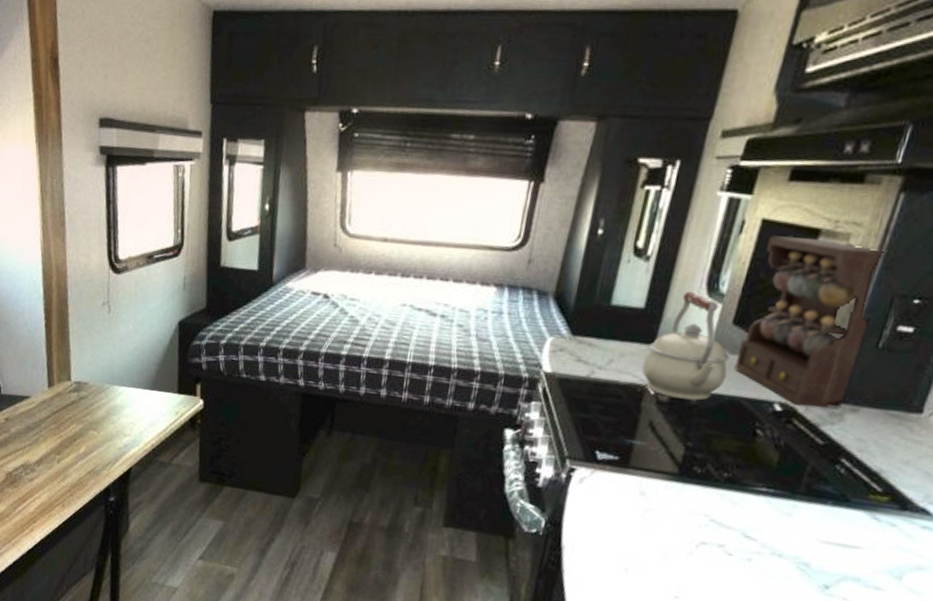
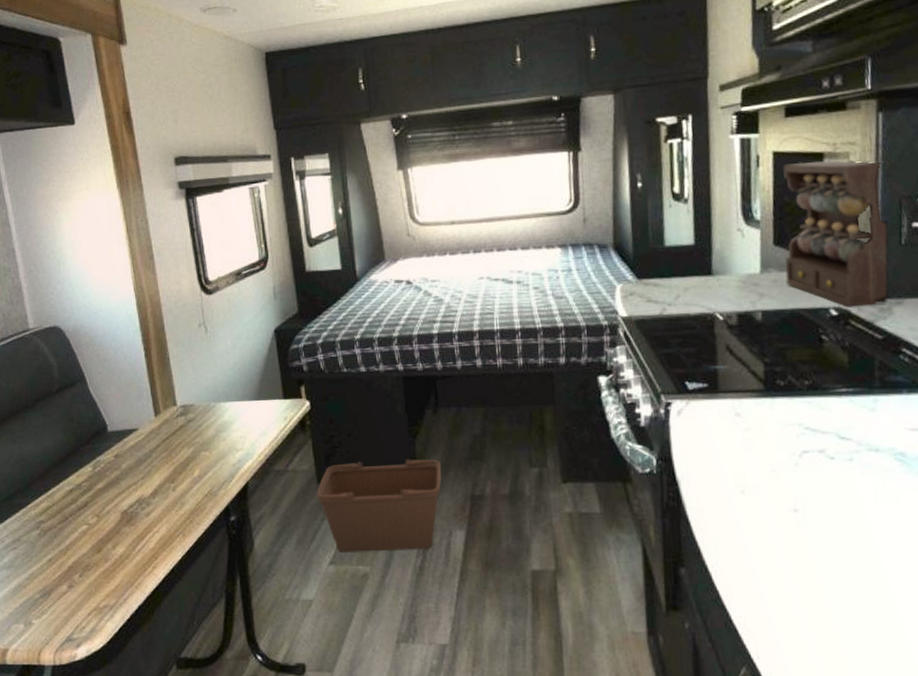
bicycle basket: none [196,467,325,563] -> present [316,459,442,553]
kettle: present [641,291,730,401] -> none [705,223,782,321]

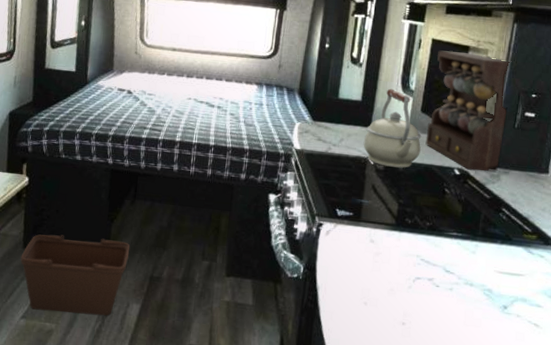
kettle: none [705,223,782,321] -> present [363,88,422,168]

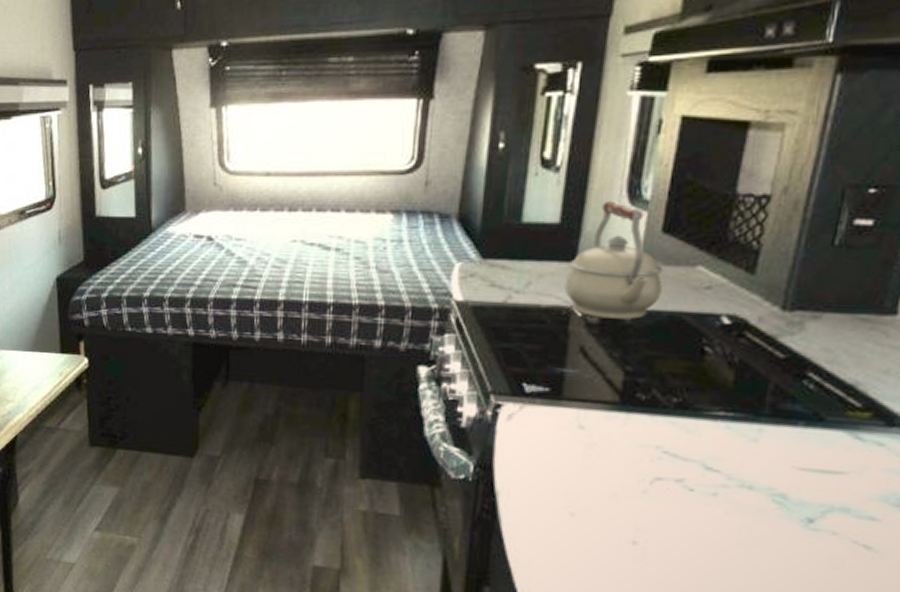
bicycle basket: present [20,234,130,316] -> none [87,428,226,529]
spice rack: present [425,50,512,172] -> none [670,131,830,318]

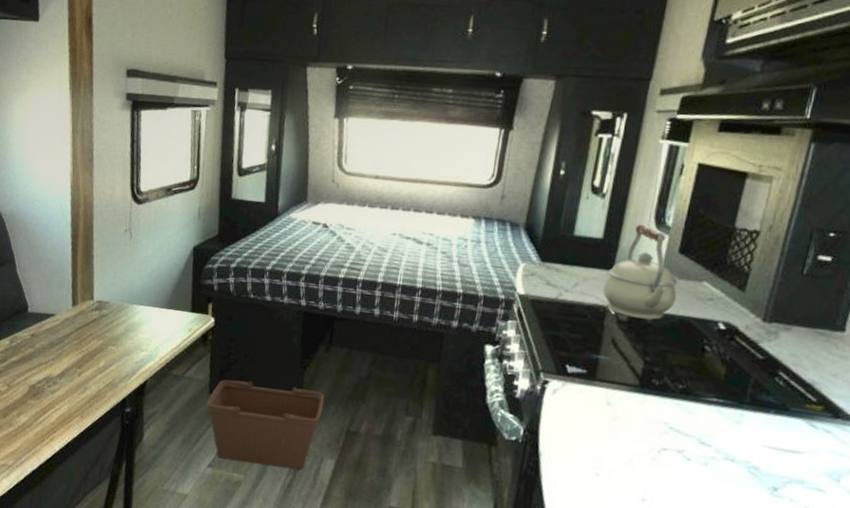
bicycle basket: none [87,428,226,529] -> present [206,379,325,470]

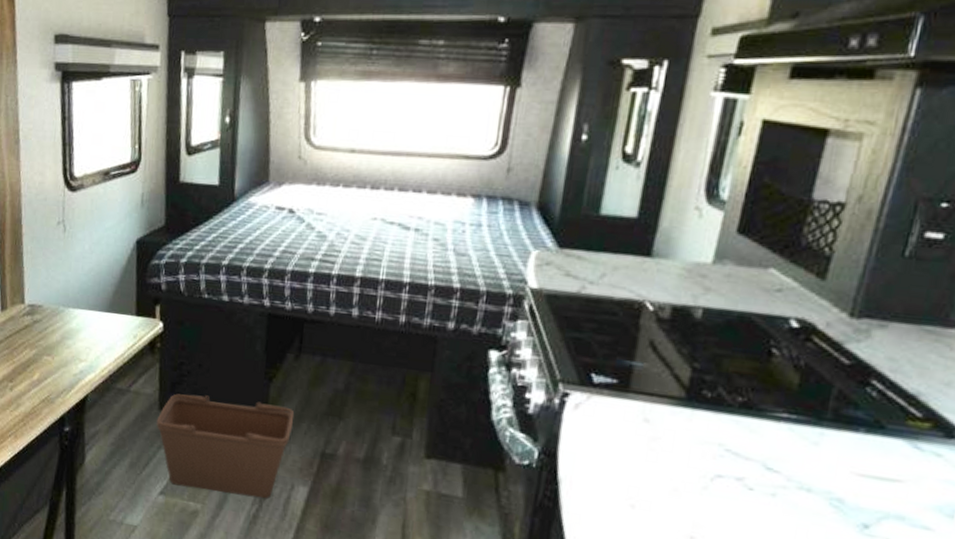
kettle: present [602,224,678,320] -> none [637,198,736,317]

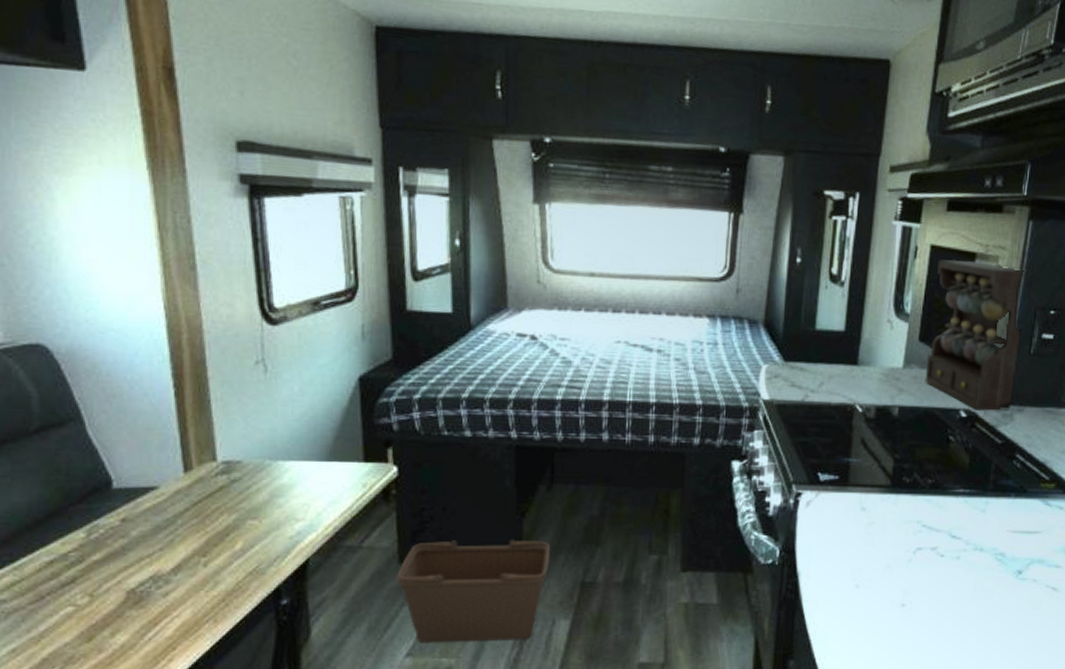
spice rack: none [742,137,907,324] -> present [925,259,1027,411]

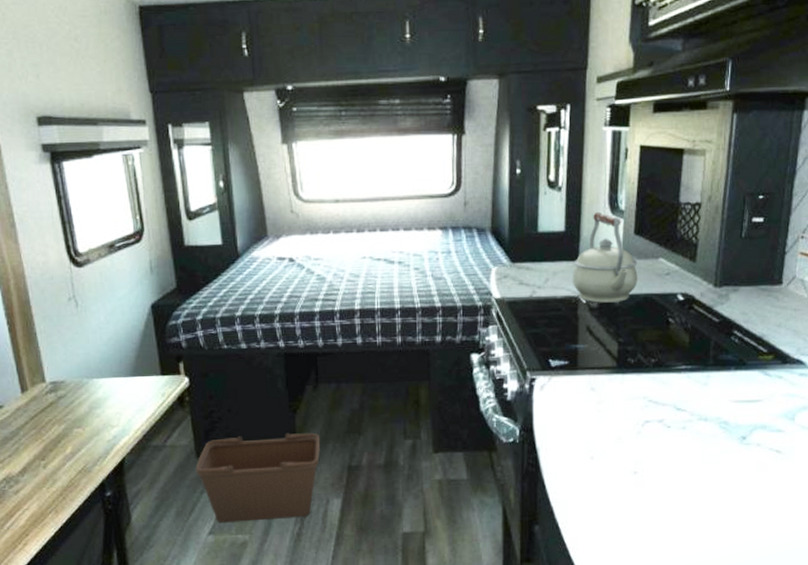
kettle: none [848,313,920,415] -> present [572,212,638,304]
spice rack: present [925,259,1027,411] -> none [642,156,734,293]

